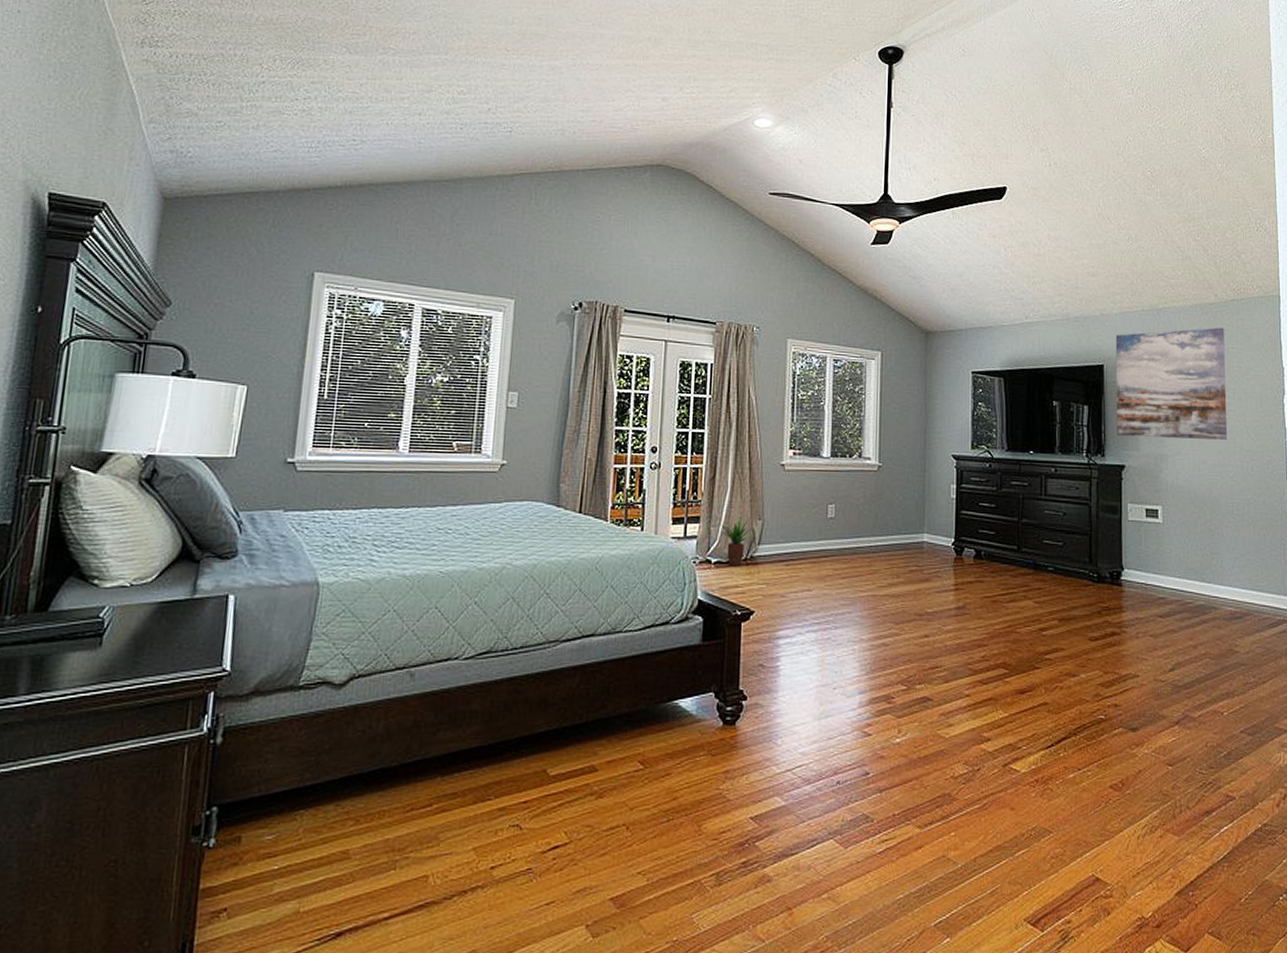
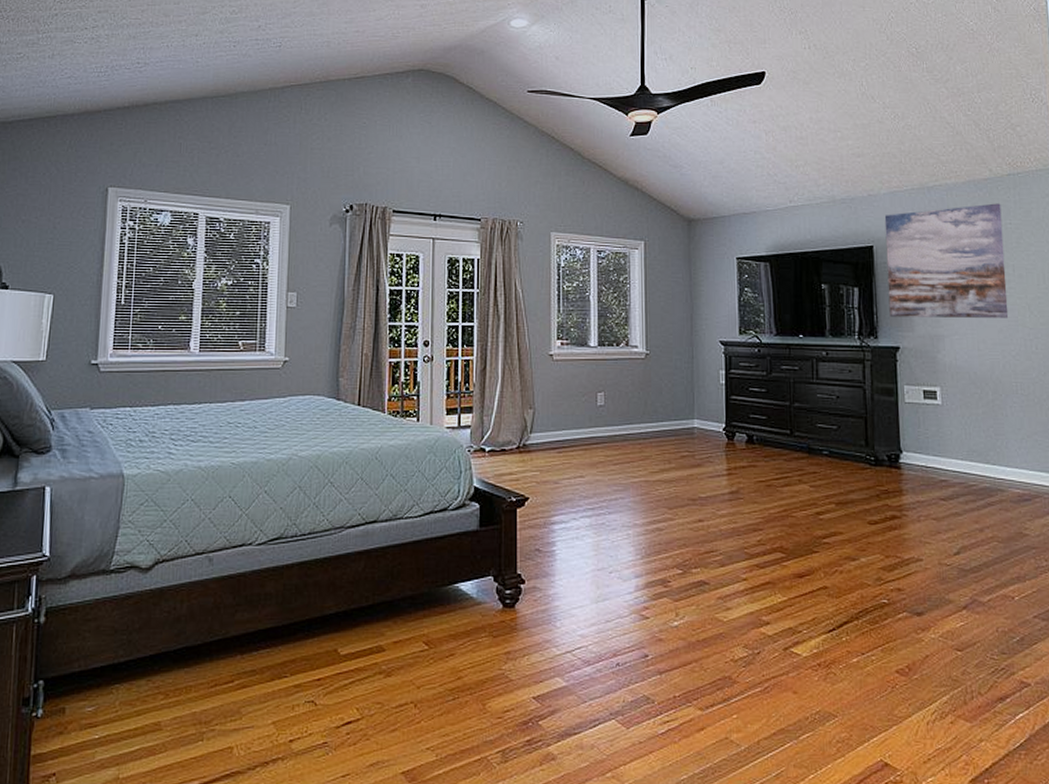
potted plant: present [719,516,754,567] -> none [492,405,526,455]

